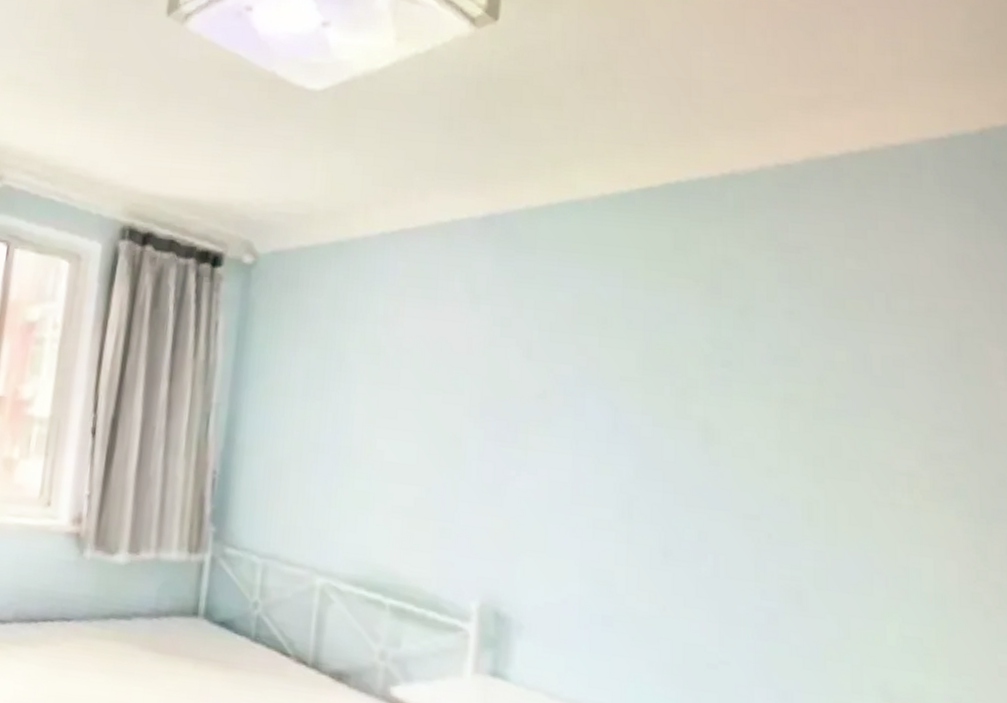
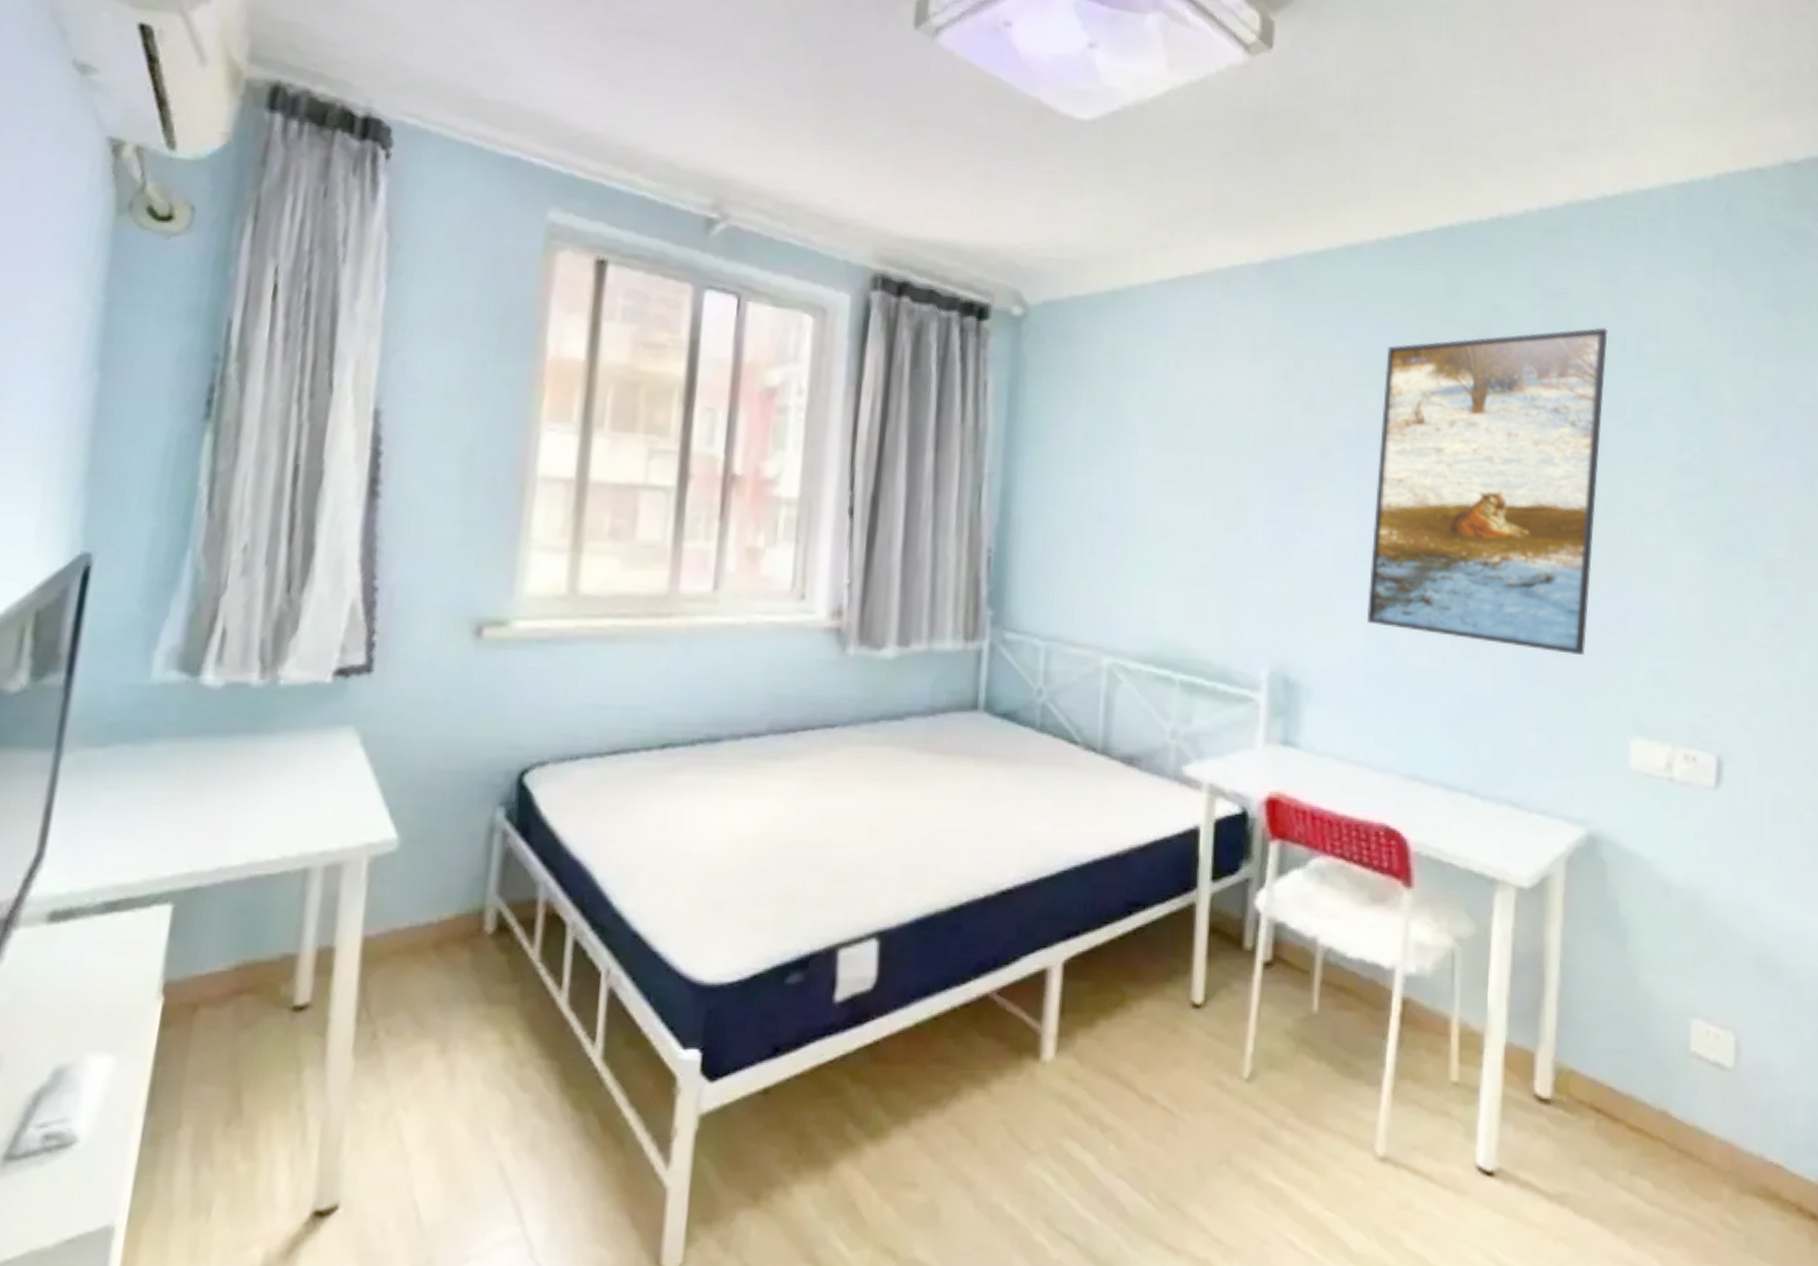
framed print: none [583,282,853,614] -> present [1367,327,1608,655]

